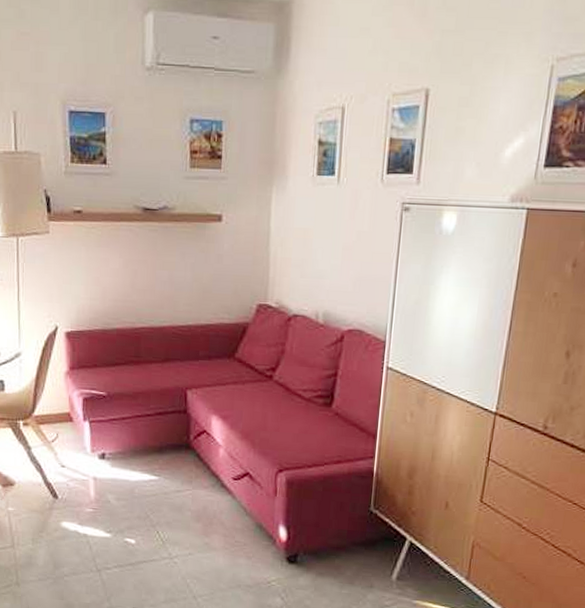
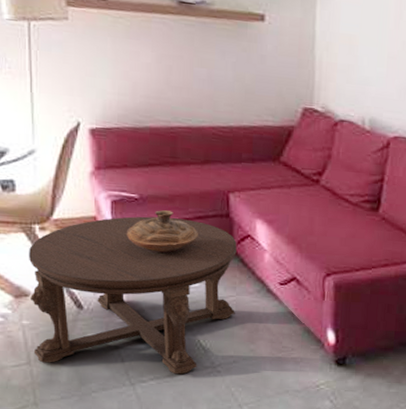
coffee table: none [13,412,194,564] -> present [28,216,237,375]
decorative bowl: none [96,406,158,447] -> present [127,210,198,253]

